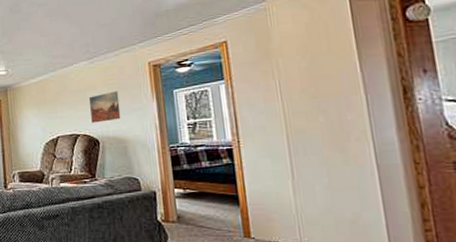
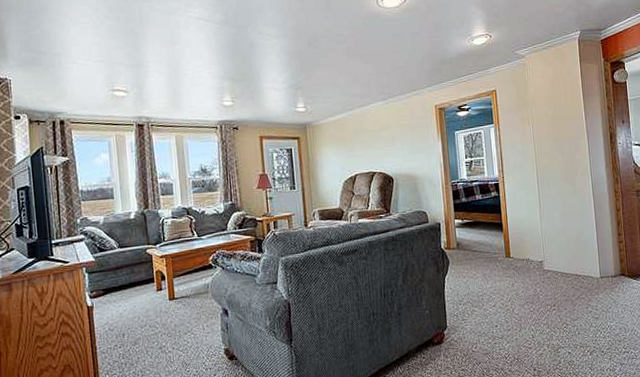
wall art: present [89,91,121,123] -> none [385,131,412,161]

